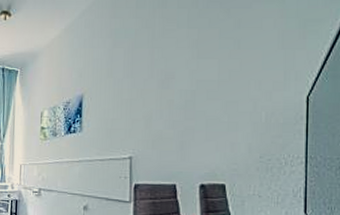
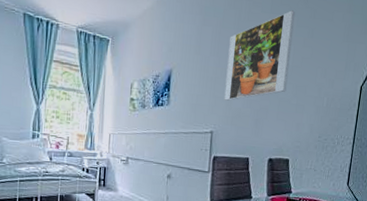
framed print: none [142,23,216,123] -> present [224,10,296,101]

